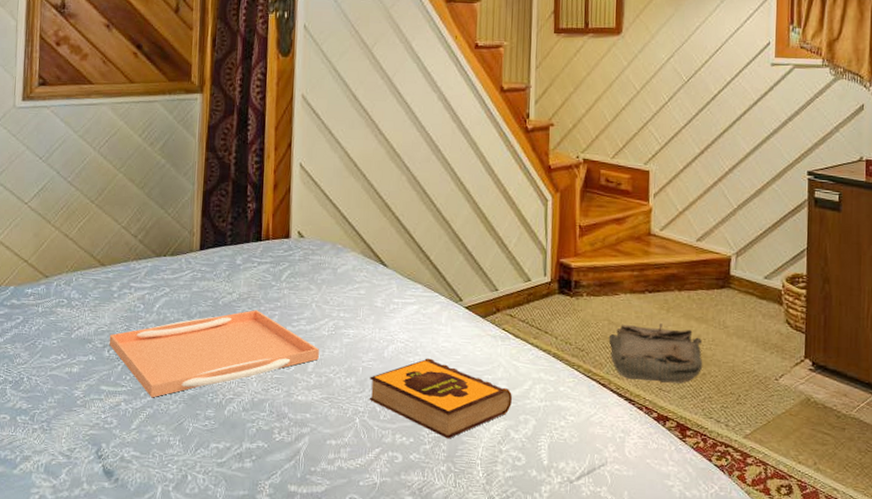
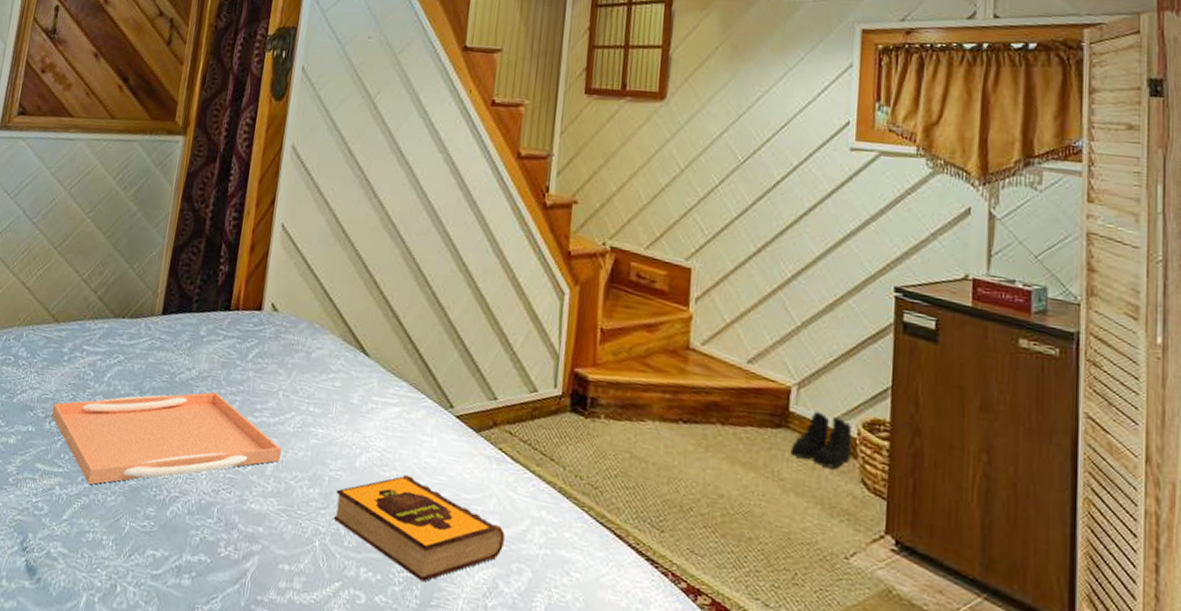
bag: present [608,323,703,384] -> none [629,461,750,548]
boots: none [732,272,778,314] -> present [790,411,852,469]

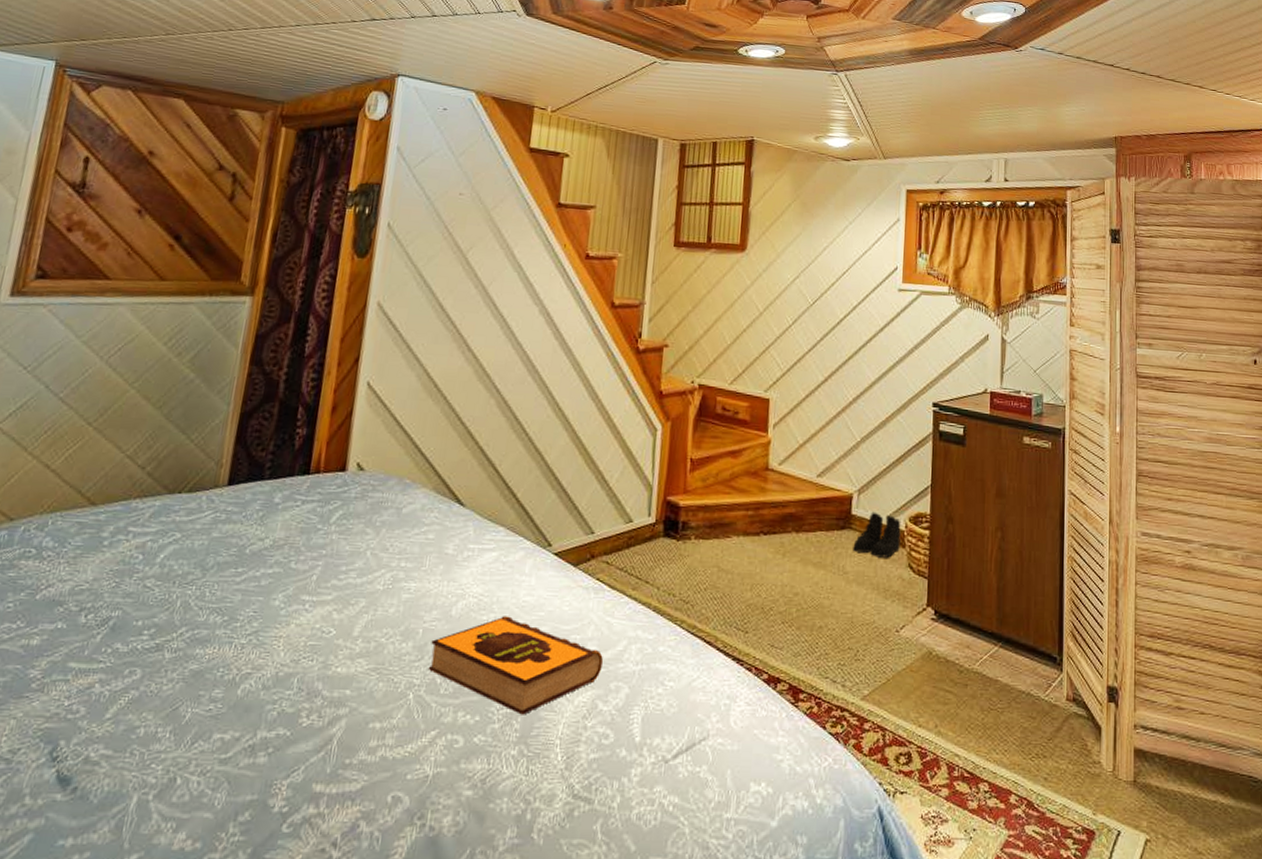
serving tray: present [51,392,282,485] -> none [88,560,370,677]

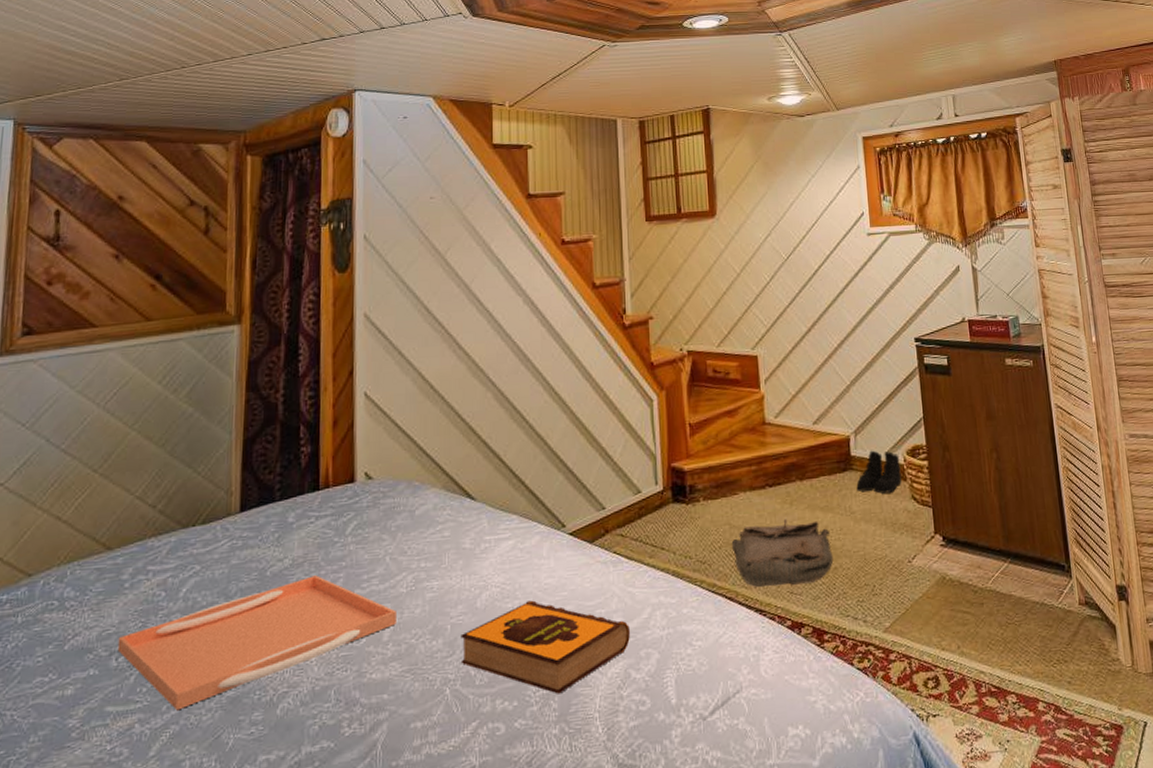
serving tray: none [88,560,370,677] -> present [117,575,396,711]
bag: none [717,570,820,639] -> present [731,519,834,588]

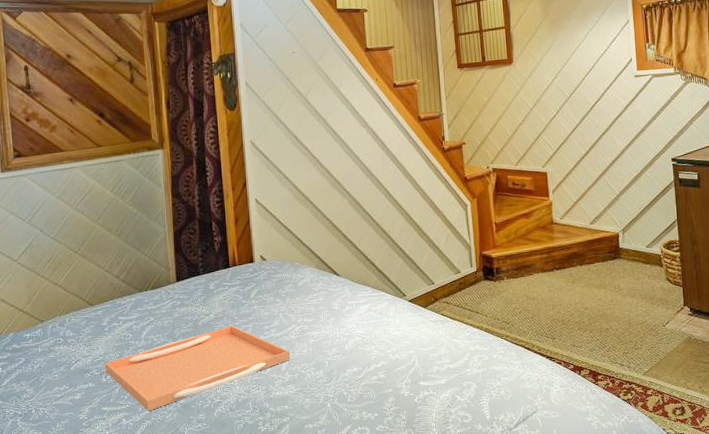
hardback book: present [460,600,630,694] -> none [335,346,455,410]
bag: present [731,519,834,588] -> none [528,293,606,342]
boots: present [856,450,902,494] -> none [623,244,659,276]

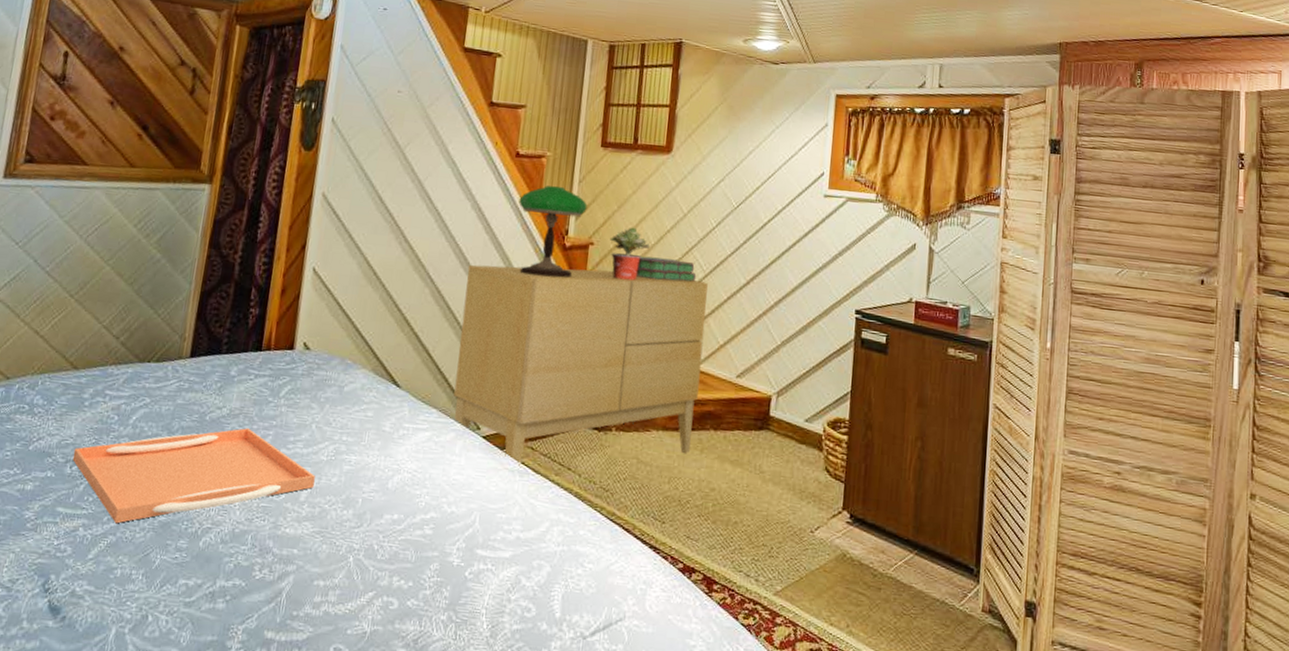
sideboard: none [373,157,564,317] -> present [454,264,708,465]
table lamp: none [402,105,456,176] -> present [519,185,587,278]
potted plant: none [477,125,509,167] -> present [610,227,651,281]
stack of books: none [501,144,548,163] -> present [636,256,697,282]

